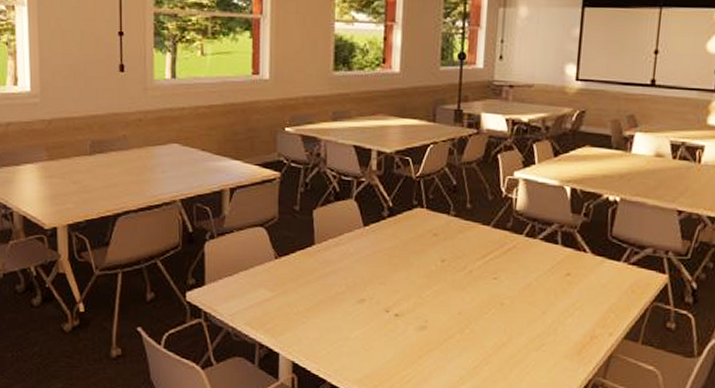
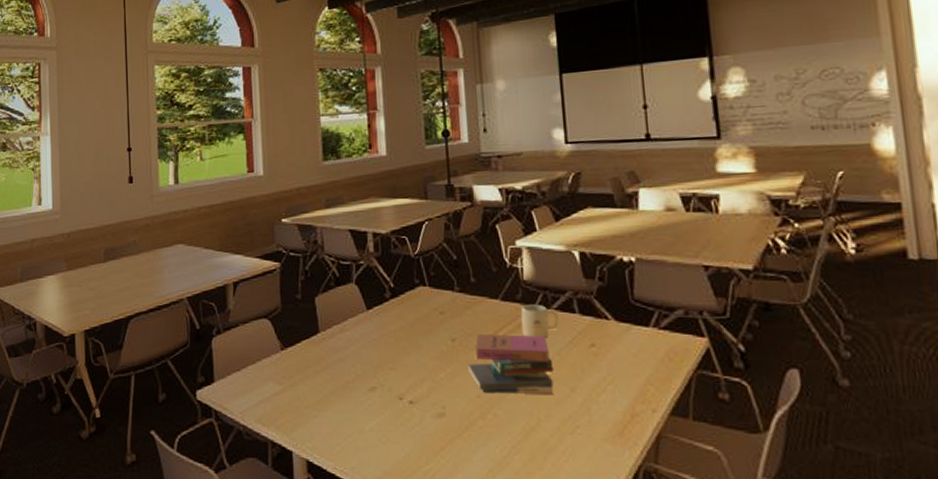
books: none [453,257,531,315] -> present [468,334,554,394]
mug: none [507,233,543,265] -> present [520,304,560,338]

